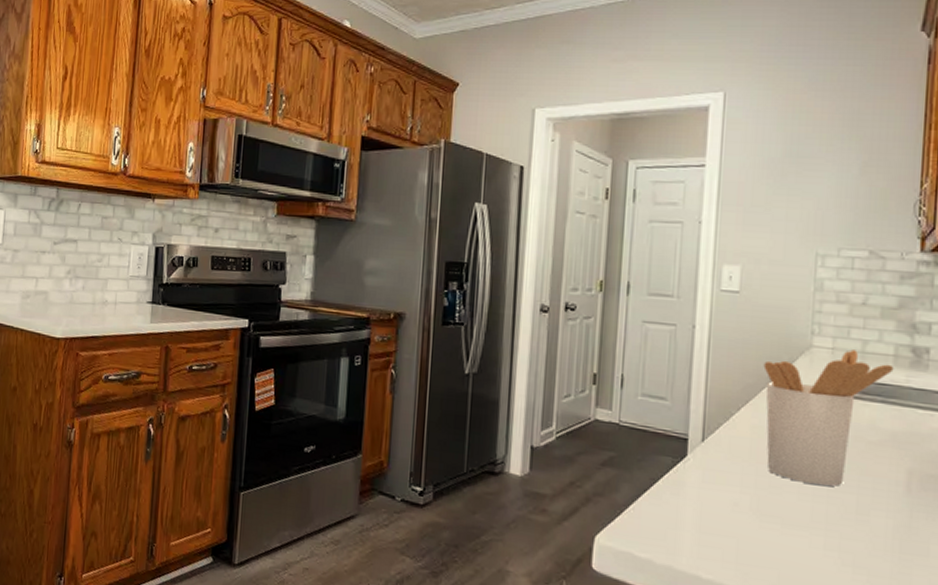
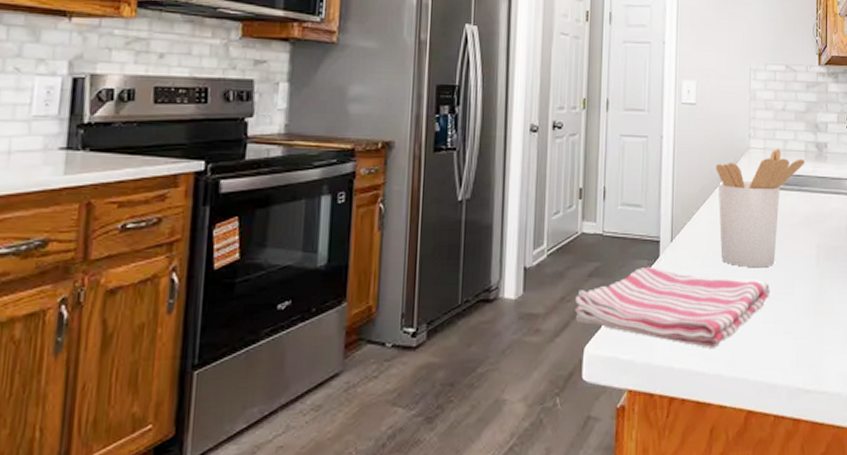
dish towel: none [585,464,835,566] -> present [575,266,770,348]

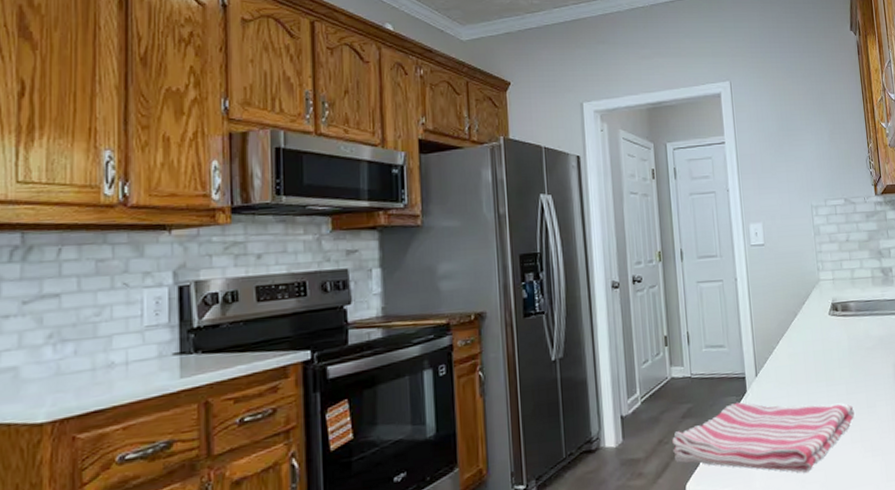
utensil holder: present [715,148,805,268] -> none [789,277,874,393]

